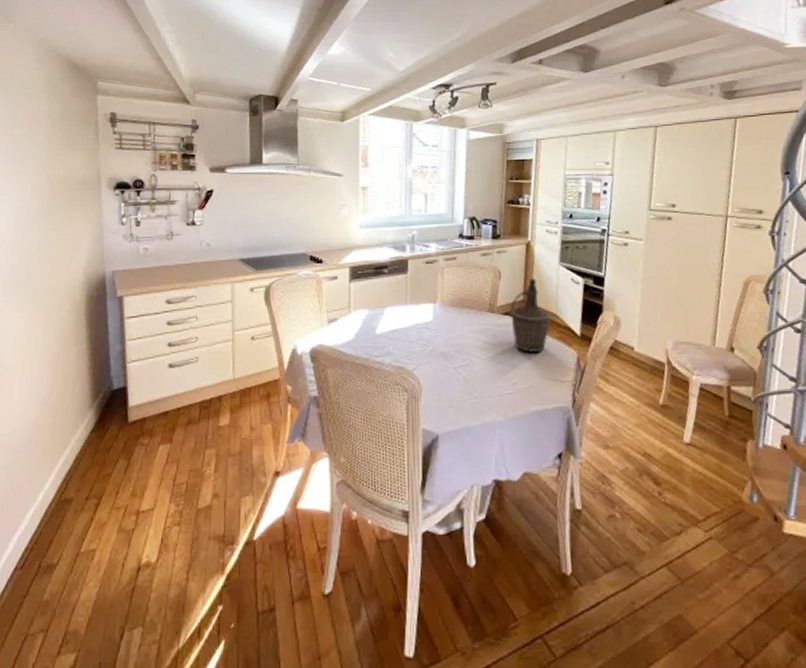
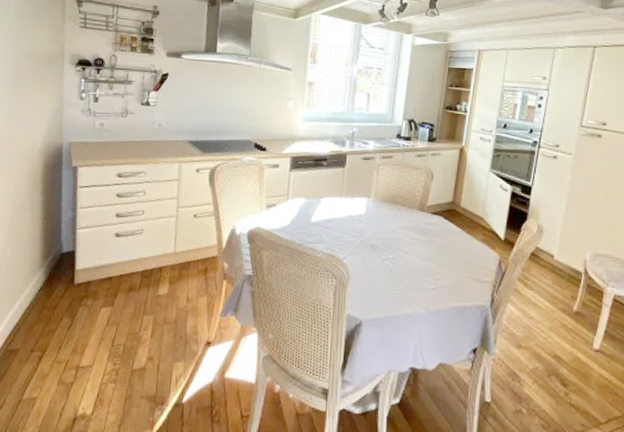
bottle: present [509,278,551,352] -> none [438,182,478,252]

